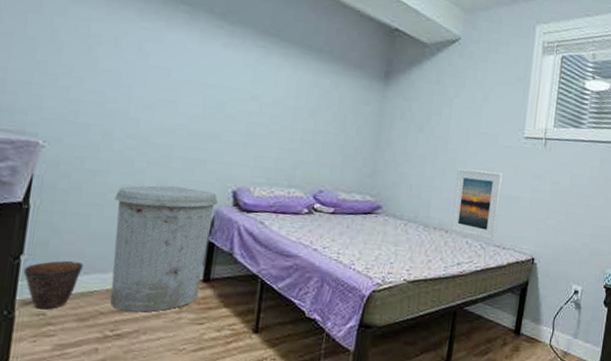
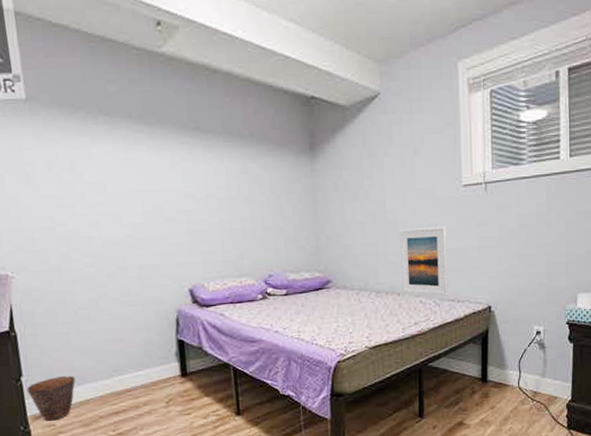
trash can: present [110,185,218,312] -> none [85,293,181,413]

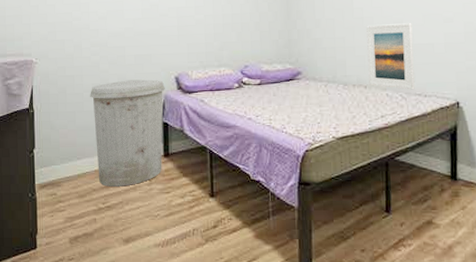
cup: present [26,375,75,421] -> none [37,149,76,190]
trash can: none [85,293,181,413] -> present [89,79,165,187]

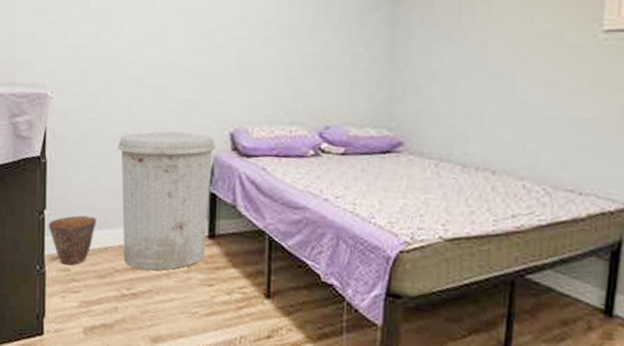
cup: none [37,149,76,190] -> present [48,215,96,265]
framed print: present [366,23,415,90] -> none [499,84,572,184]

